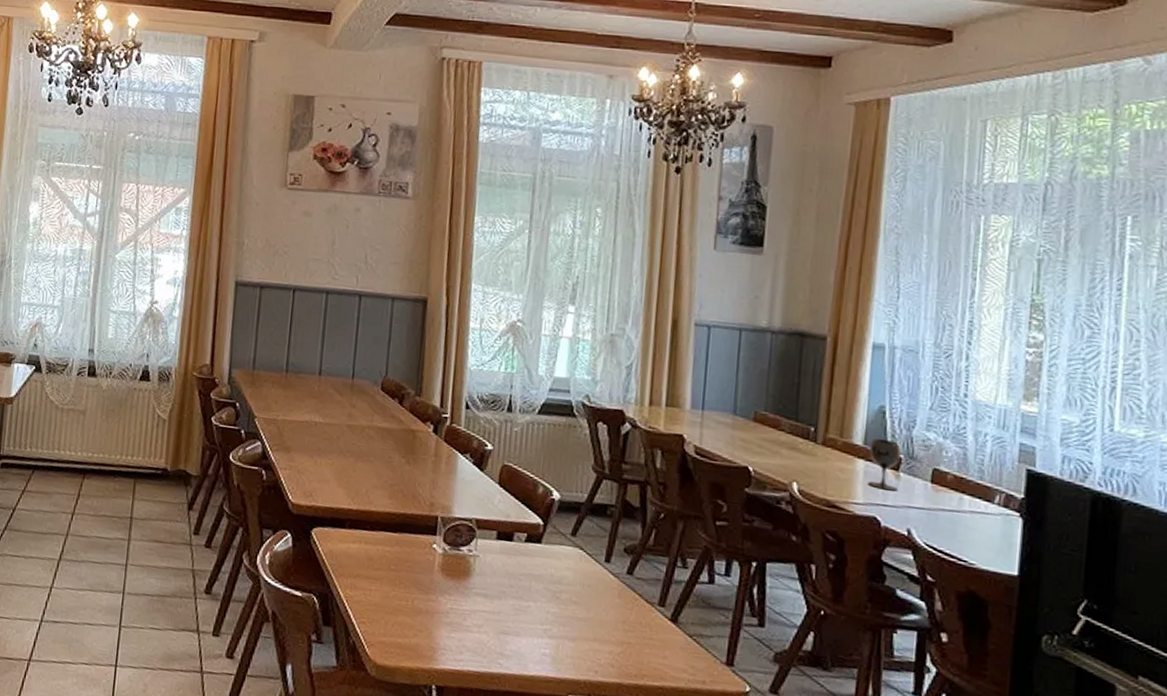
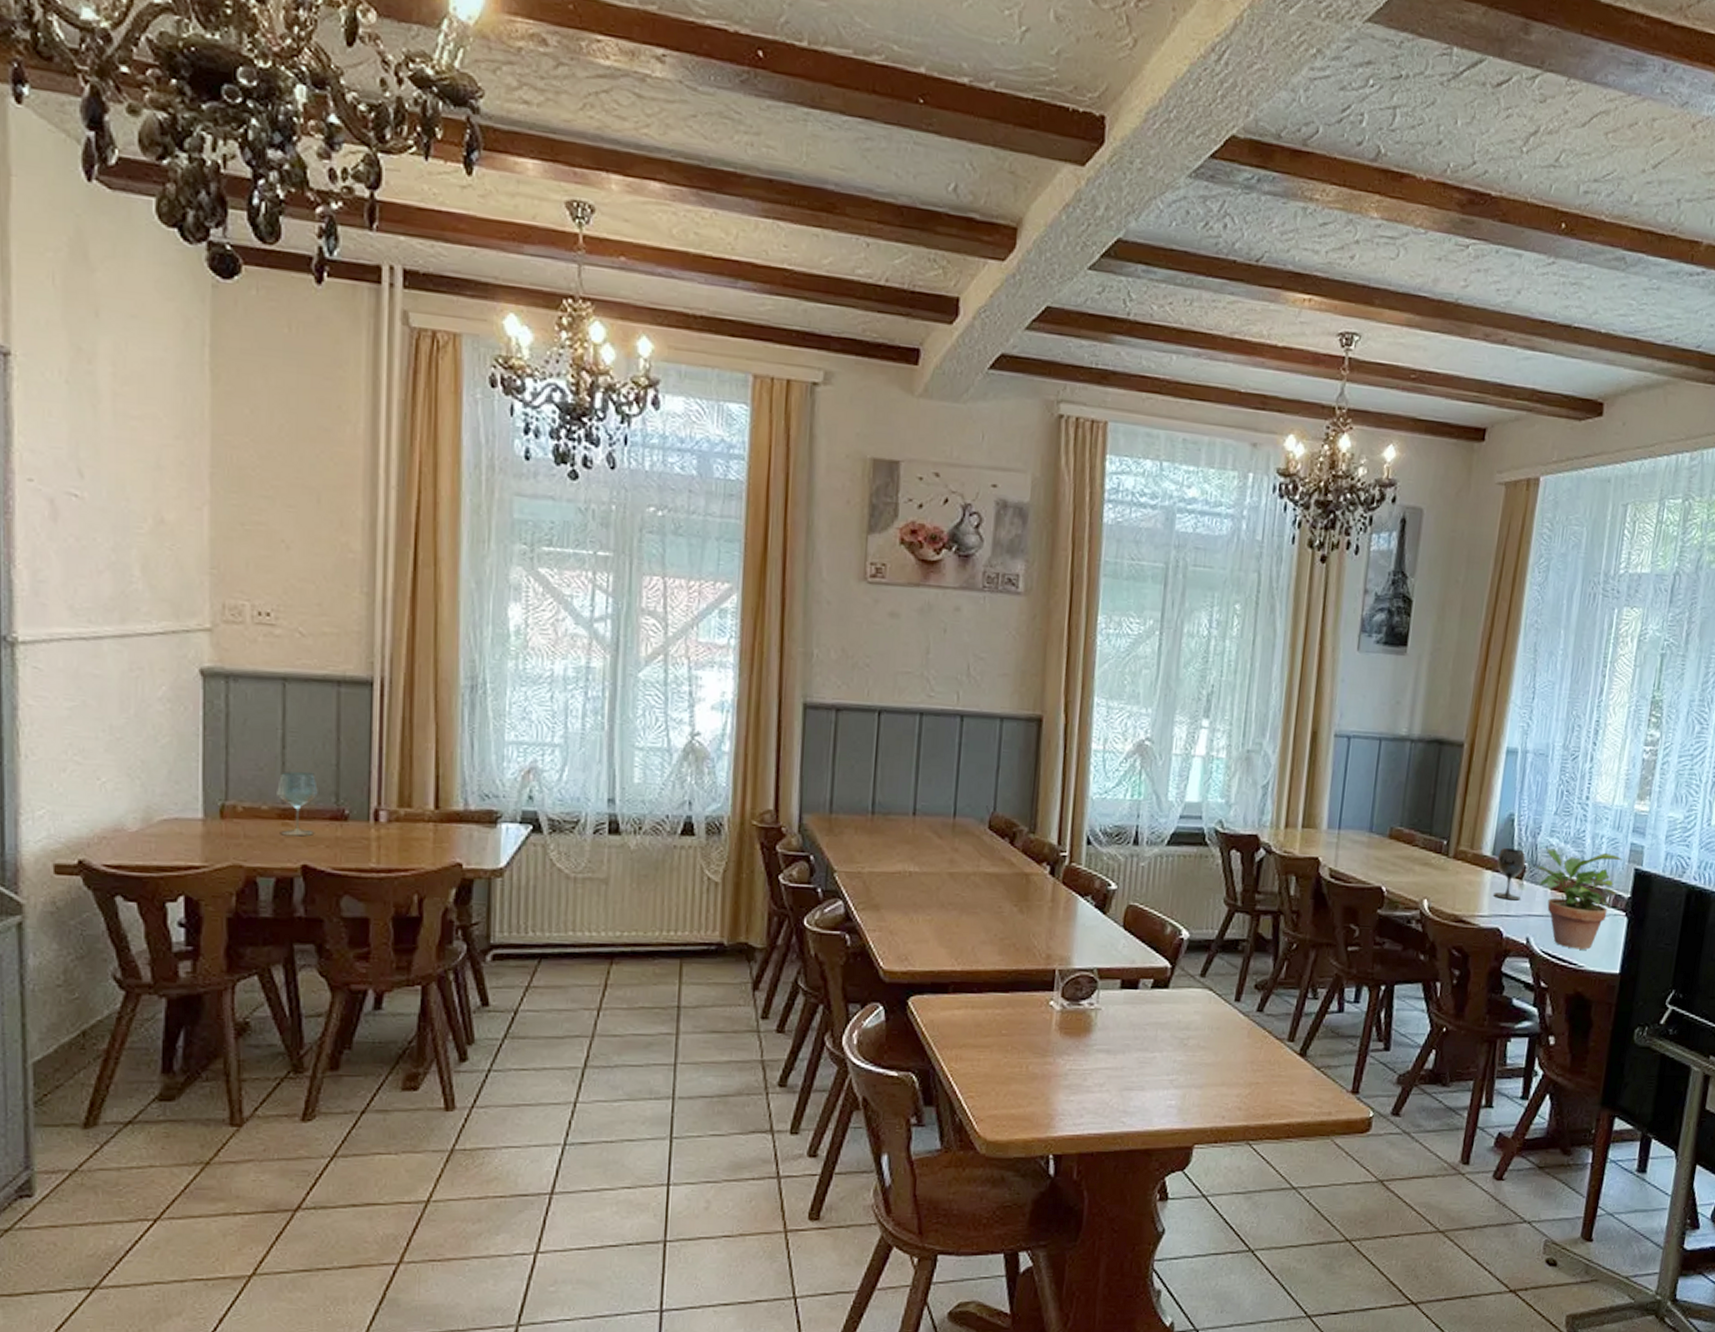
potted plant: none [914,442,1011,548] -> present [1537,848,1622,950]

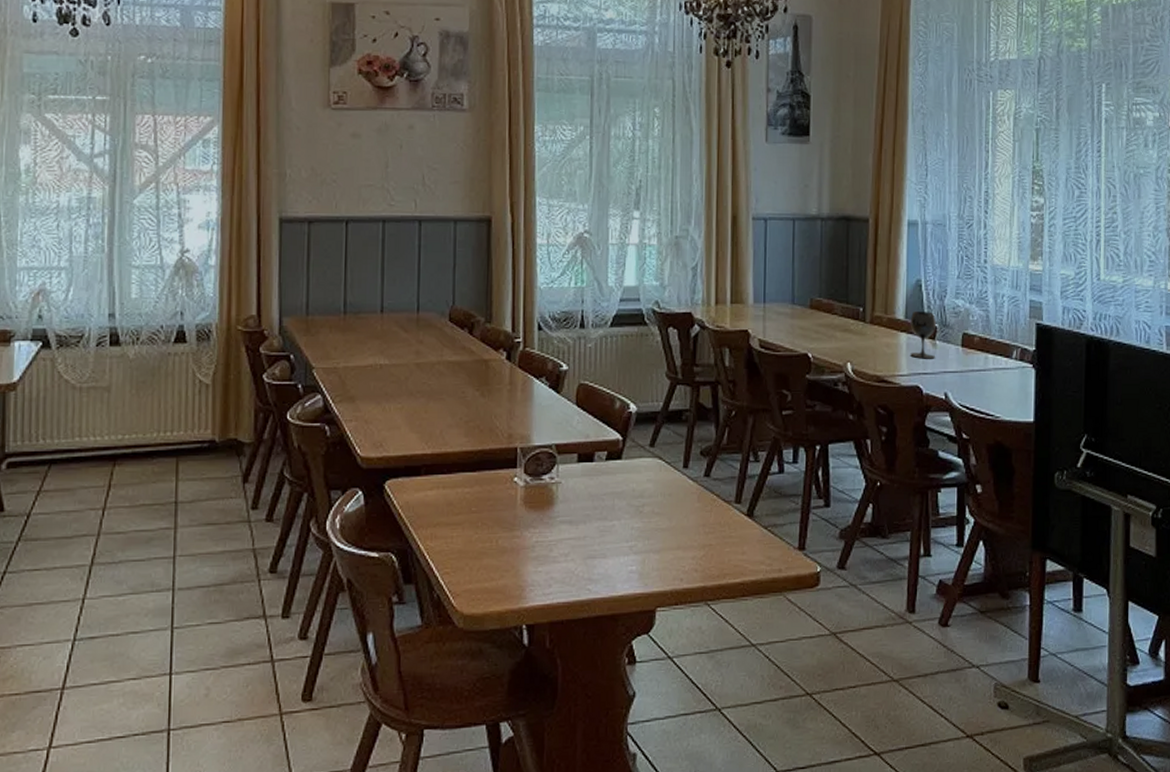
potted plant: present [1537,848,1622,950] -> none [947,309,1024,401]

